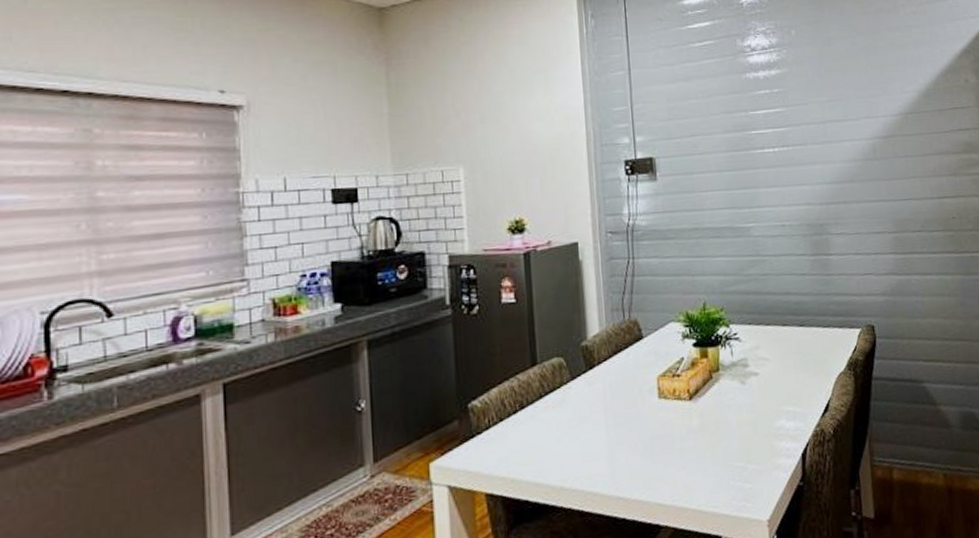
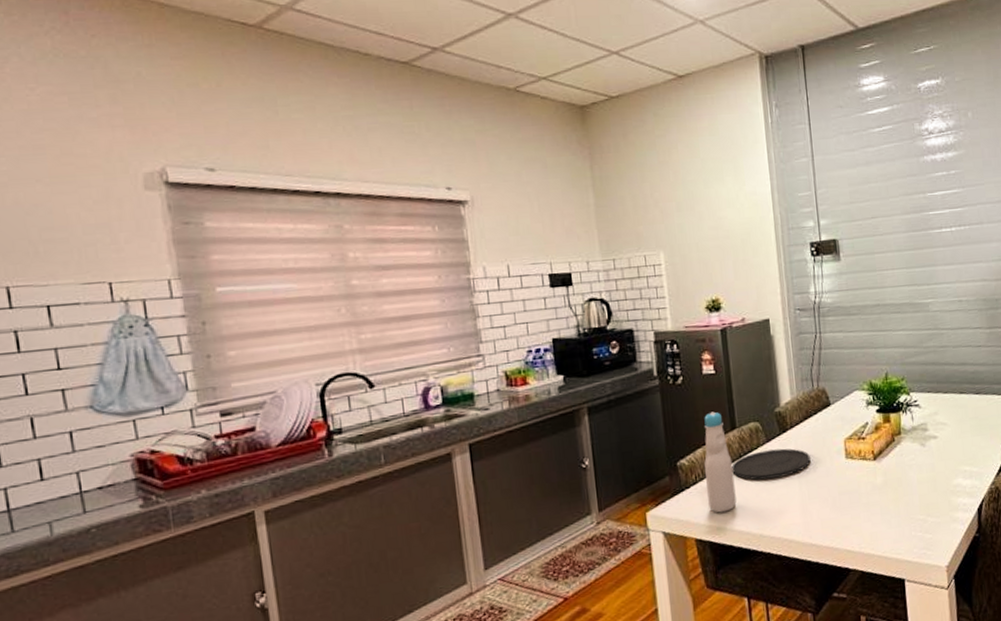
bottle: none [499,345,535,463] -> present [704,411,737,513]
plate: none [530,387,620,424] -> present [731,448,811,480]

